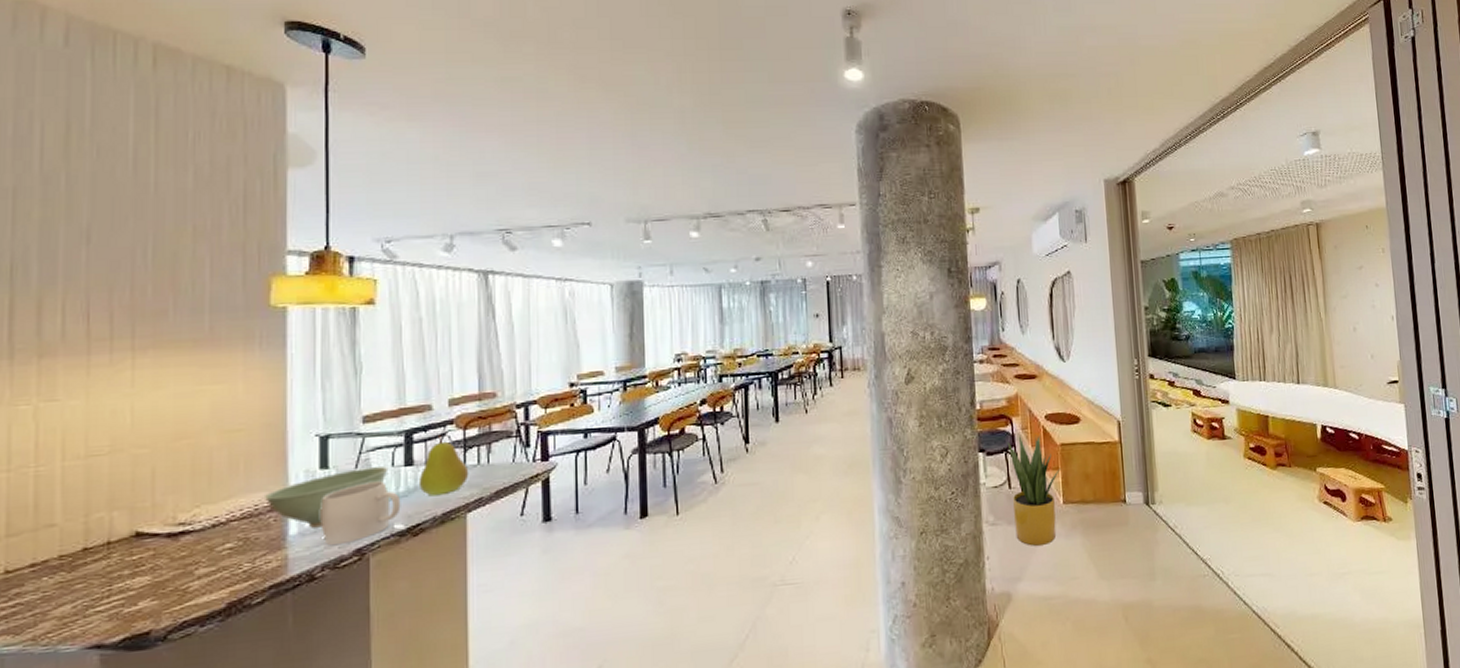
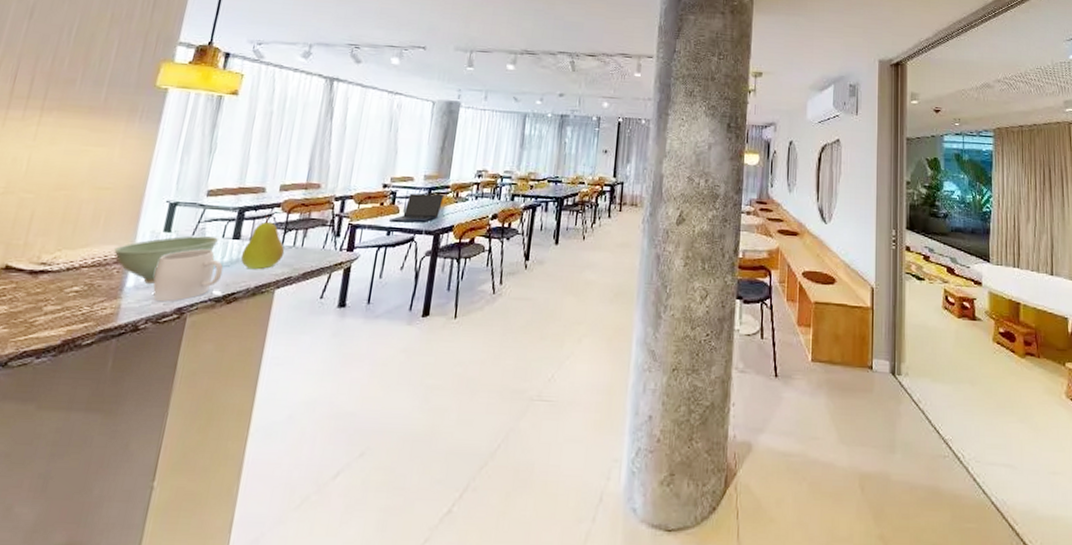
laptop: none [584,385,643,423] -> present [389,193,445,223]
planter: present [1007,435,1061,546] -> none [762,289,812,400]

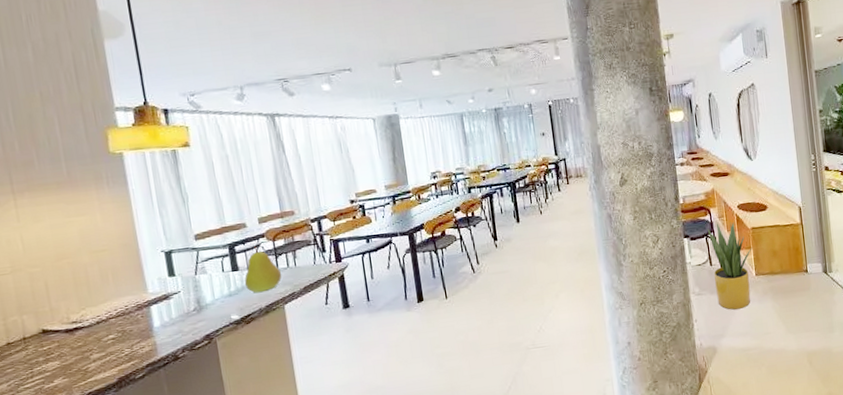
bowl: present [114,236,219,284] -> none [131,272,221,321]
mug: present [153,249,224,302] -> none [173,284,234,334]
laptop: present [389,193,445,223] -> none [365,199,408,231]
planter: none [762,289,812,400] -> present [707,221,752,310]

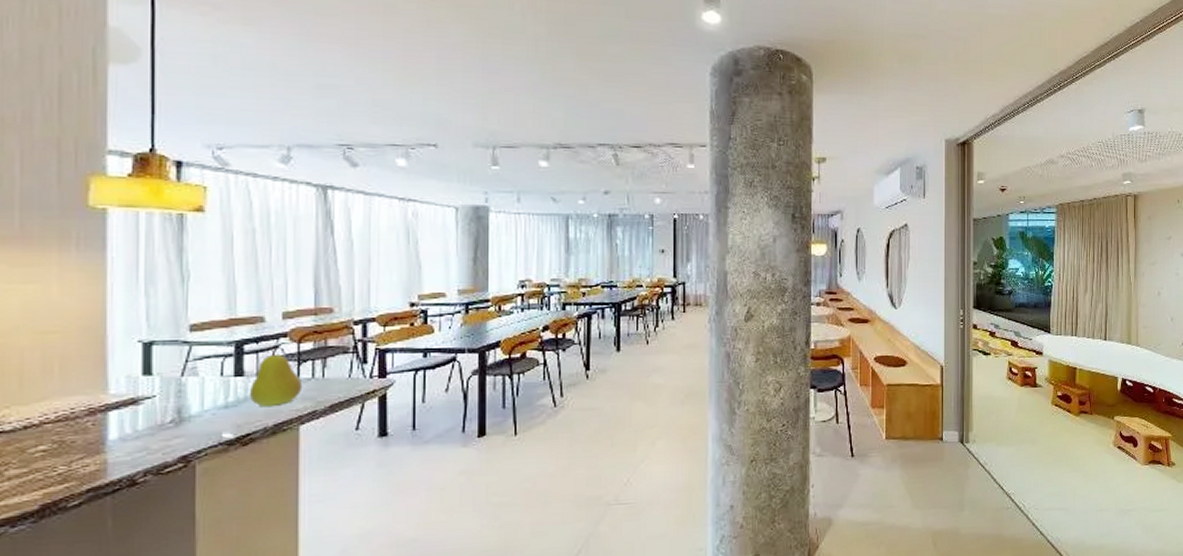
planter: present [707,221,752,310] -> none [837,375,885,476]

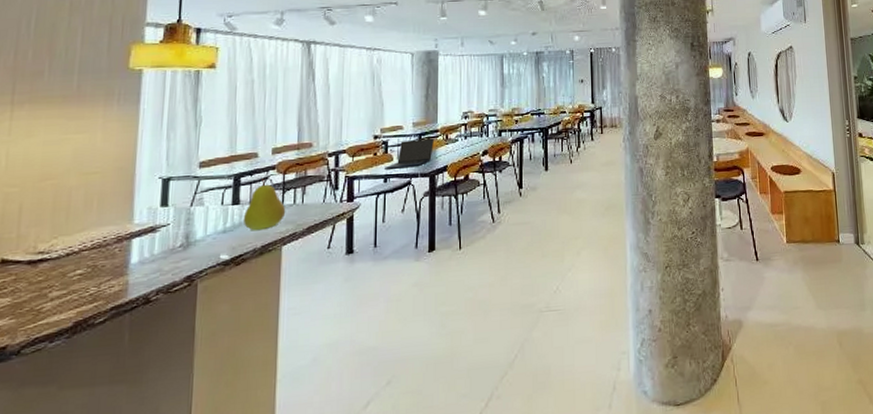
laptop: none [424,308,485,342] -> present [385,138,435,169]

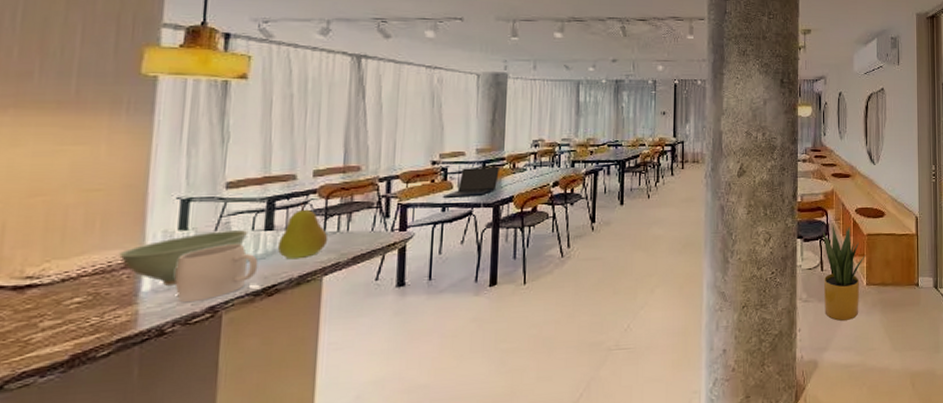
bowl: none [113,205,219,258] -> present [119,230,249,286]
mug: none [158,218,227,273] -> present [174,244,259,303]
planter: none [739,183,784,279] -> present [822,225,866,321]

